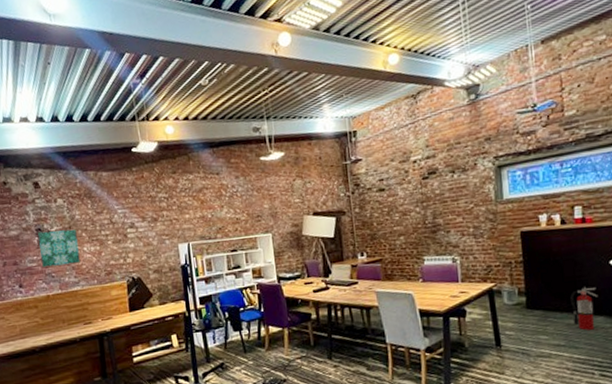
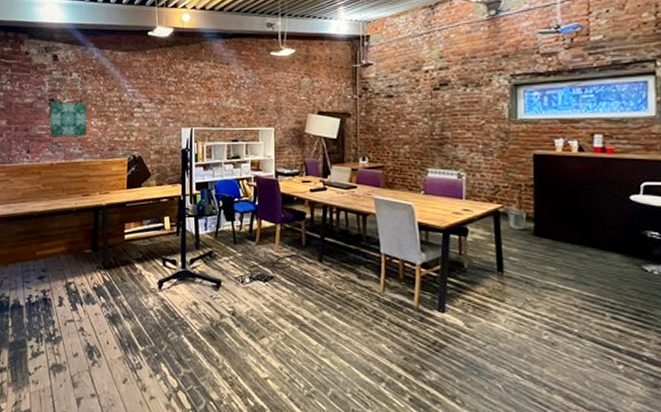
fire extinguisher: present [570,287,599,330] -> none [584,221,615,267]

